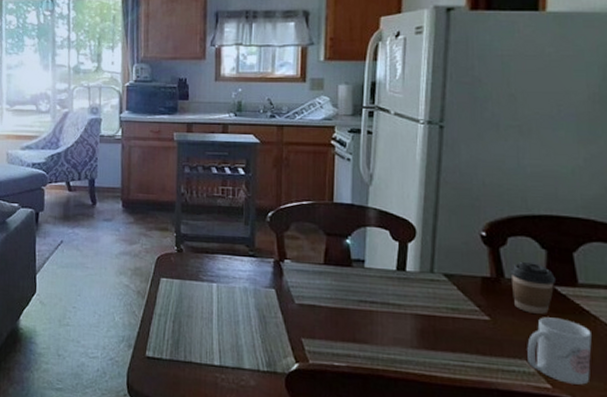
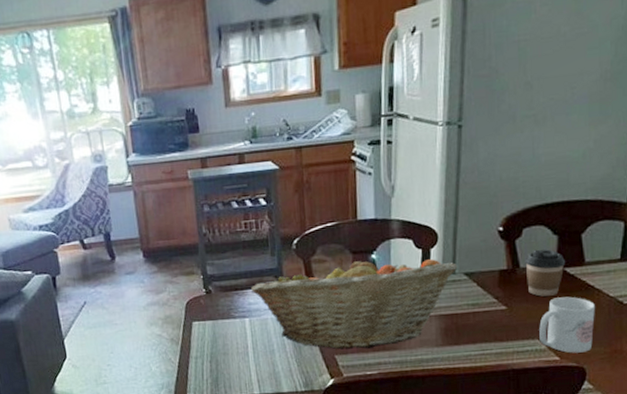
fruit basket: none [222,236,437,338] -> present [251,256,458,350]

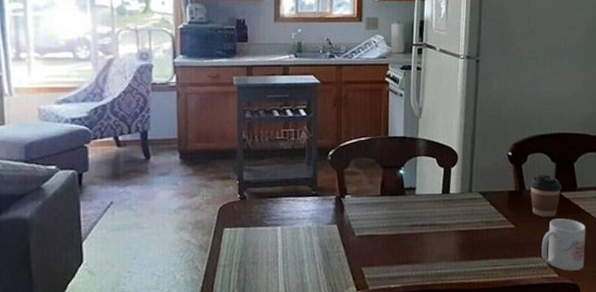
fruit basket: present [251,256,458,350] -> none [286,170,474,262]

